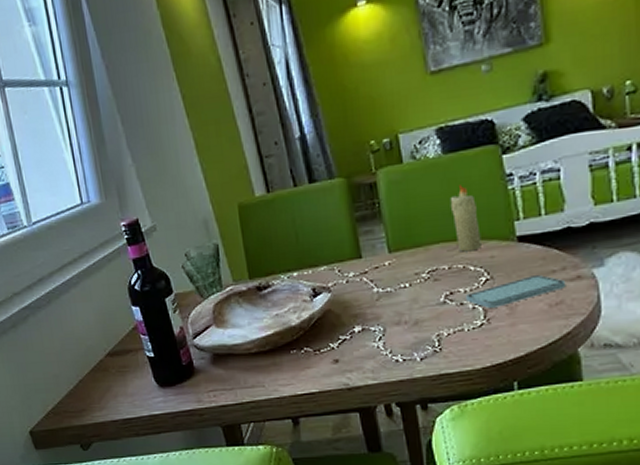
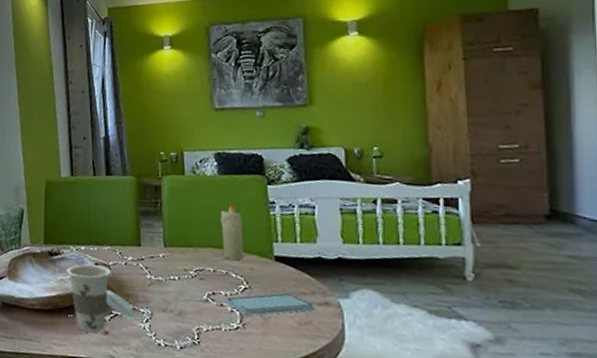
cup: none [280,289,367,365] -> present [66,264,136,333]

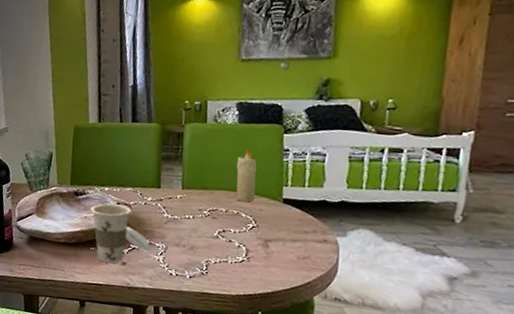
smartphone: present [226,293,315,315] -> none [234,231,315,250]

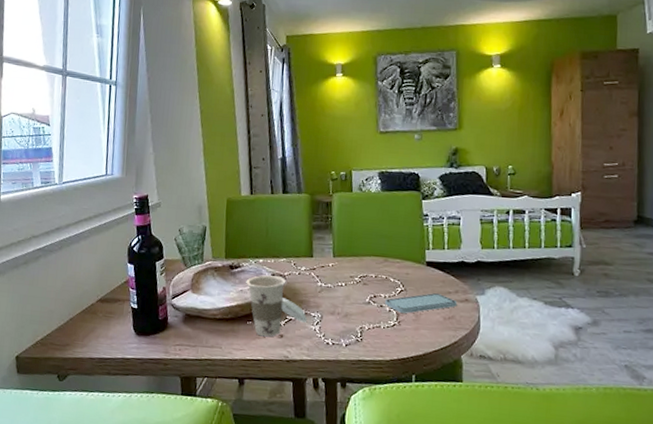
smartphone: none [234,231,315,250] -> present [385,293,457,313]
candle: present [236,149,257,203] -> none [382,216,401,267]

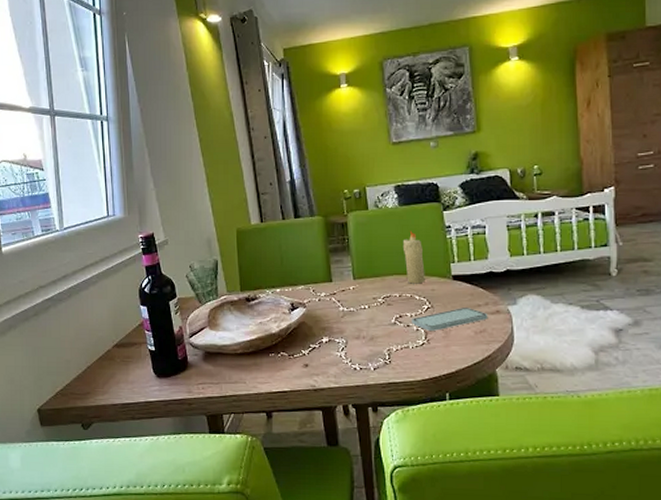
cup: present [246,275,308,337] -> none [264,305,332,368]
candle: none [382,216,401,267] -> present [402,231,425,284]

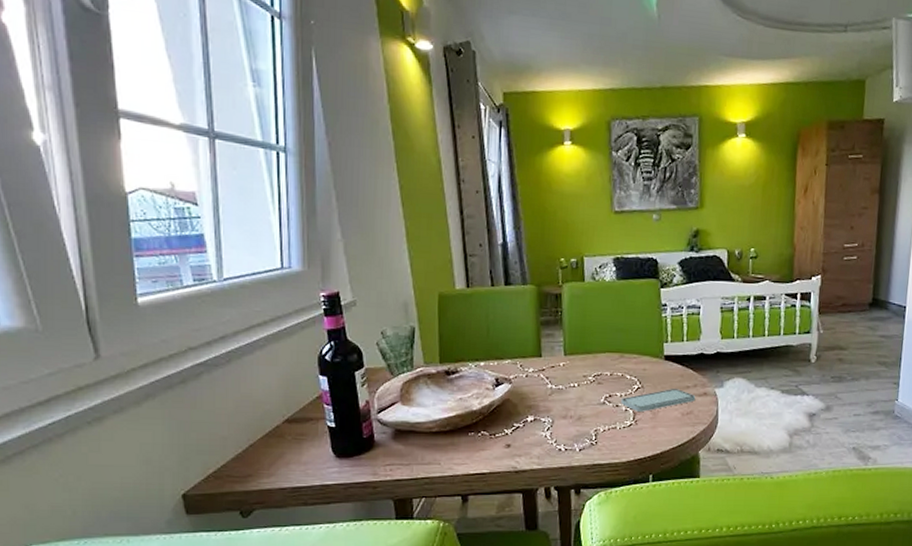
candle: present [402,231,425,284] -> none [617,307,638,363]

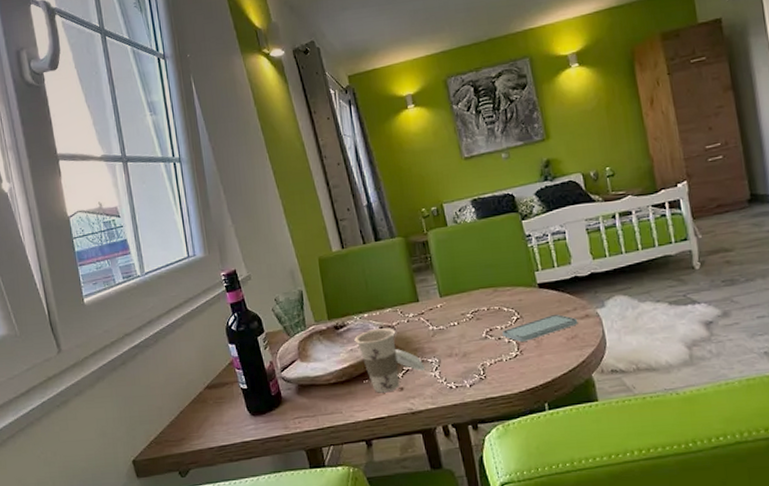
cup: none [465,380,537,448] -> present [354,328,426,393]

